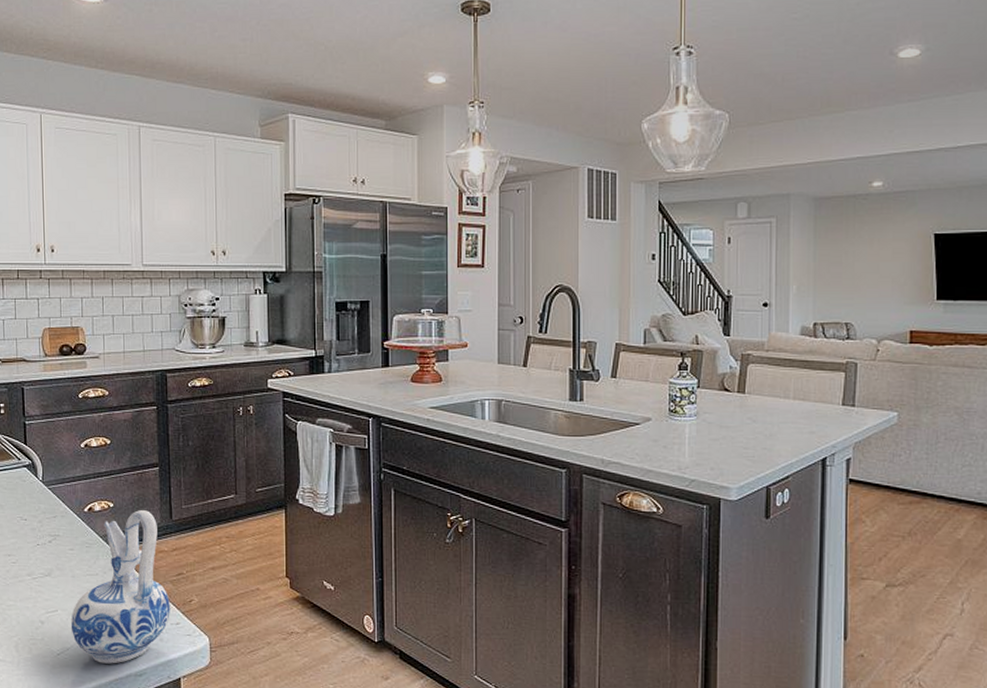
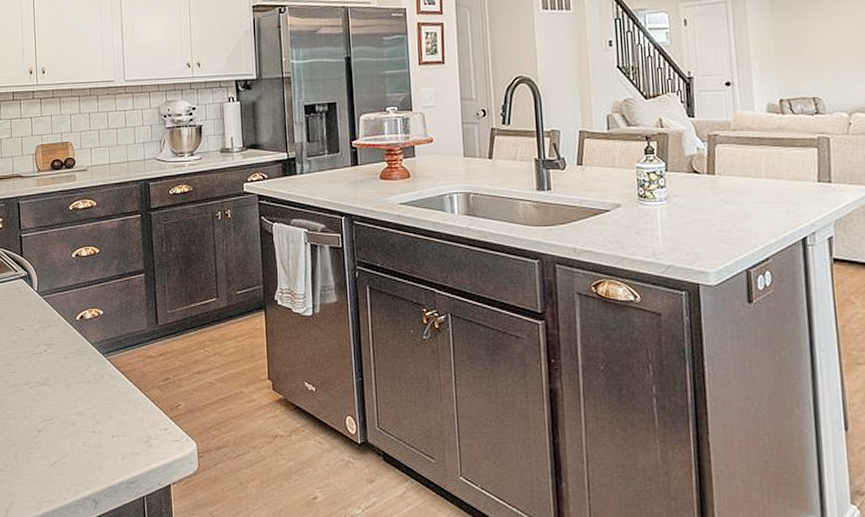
ceramic pitcher: present [70,510,170,664] -> none [65,317,159,472]

